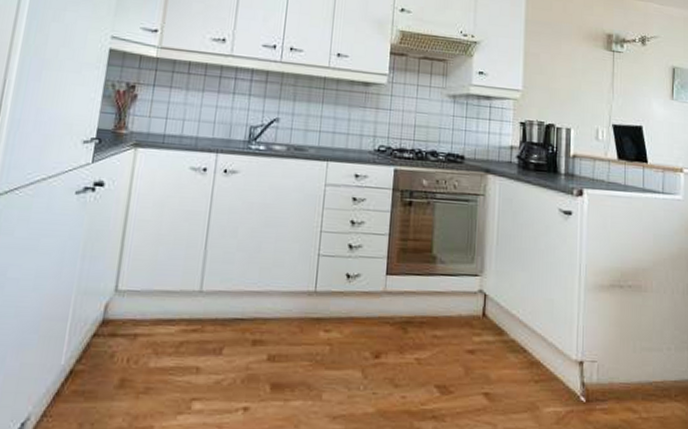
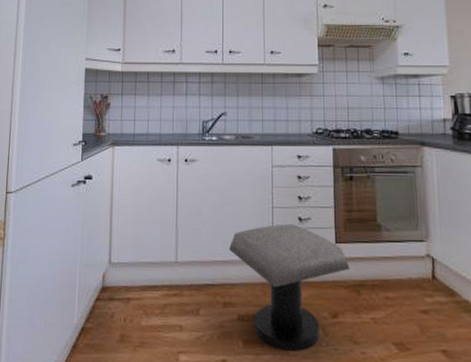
stool: none [266,251,399,396] -> present [229,223,350,351]

